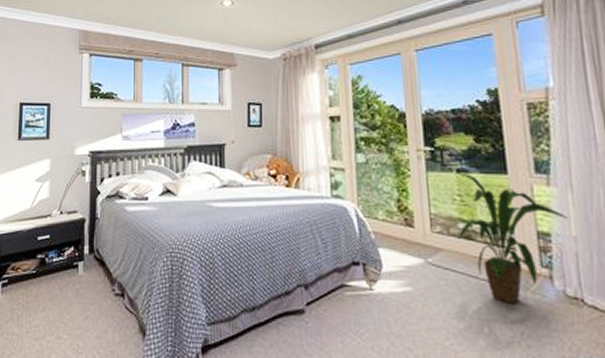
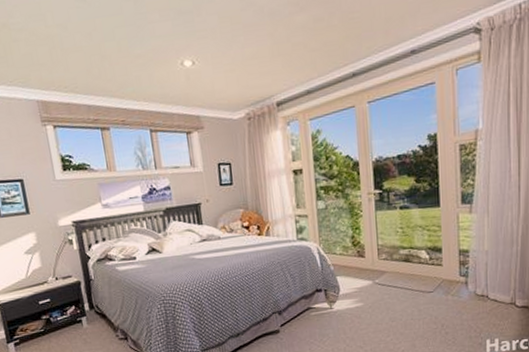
house plant: present [455,172,568,303] -> none [399,209,483,306]

